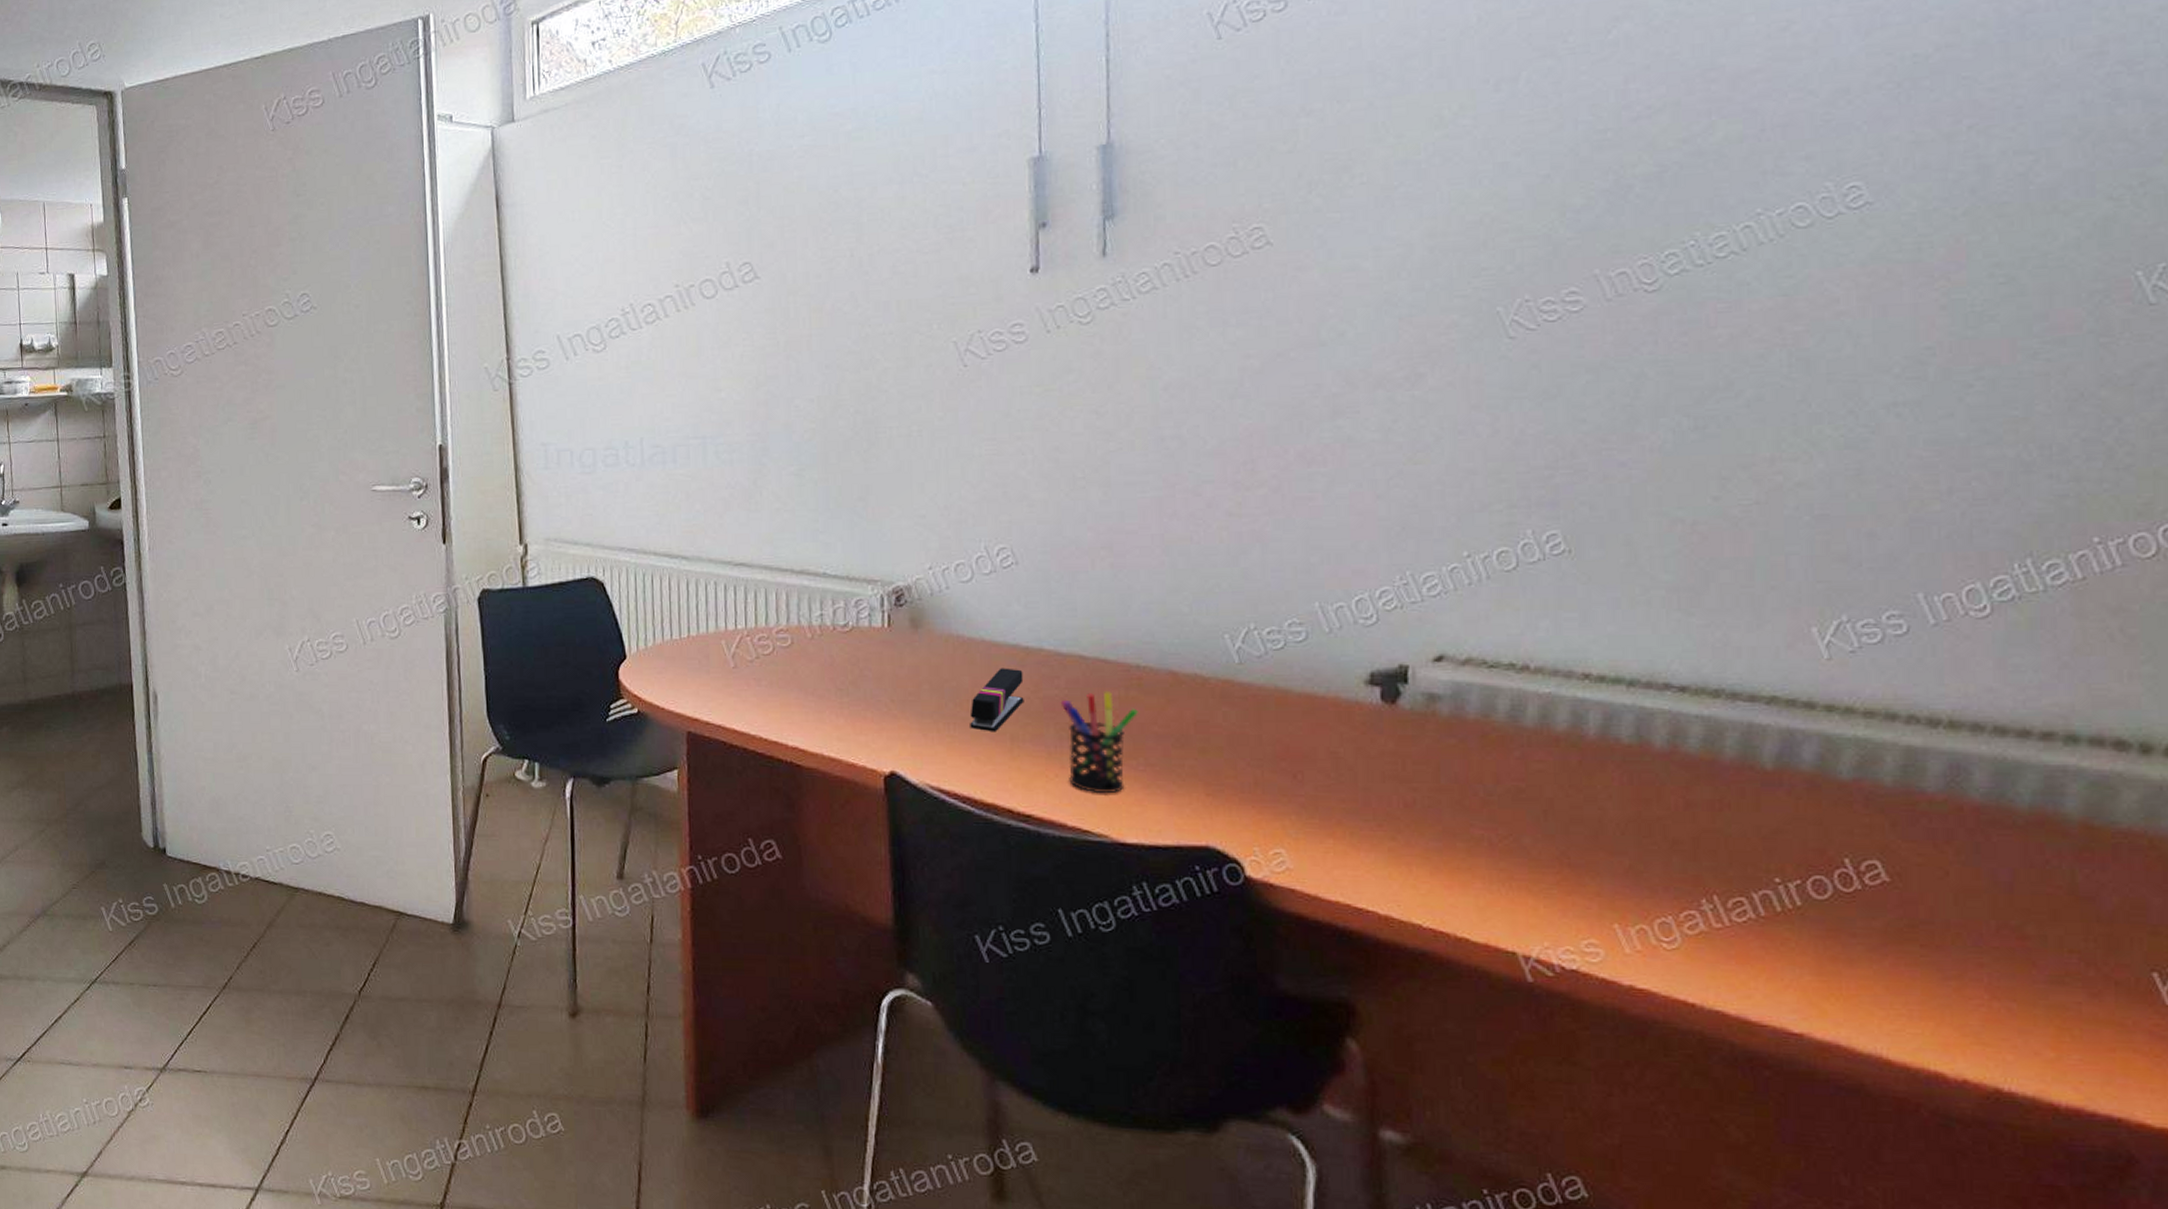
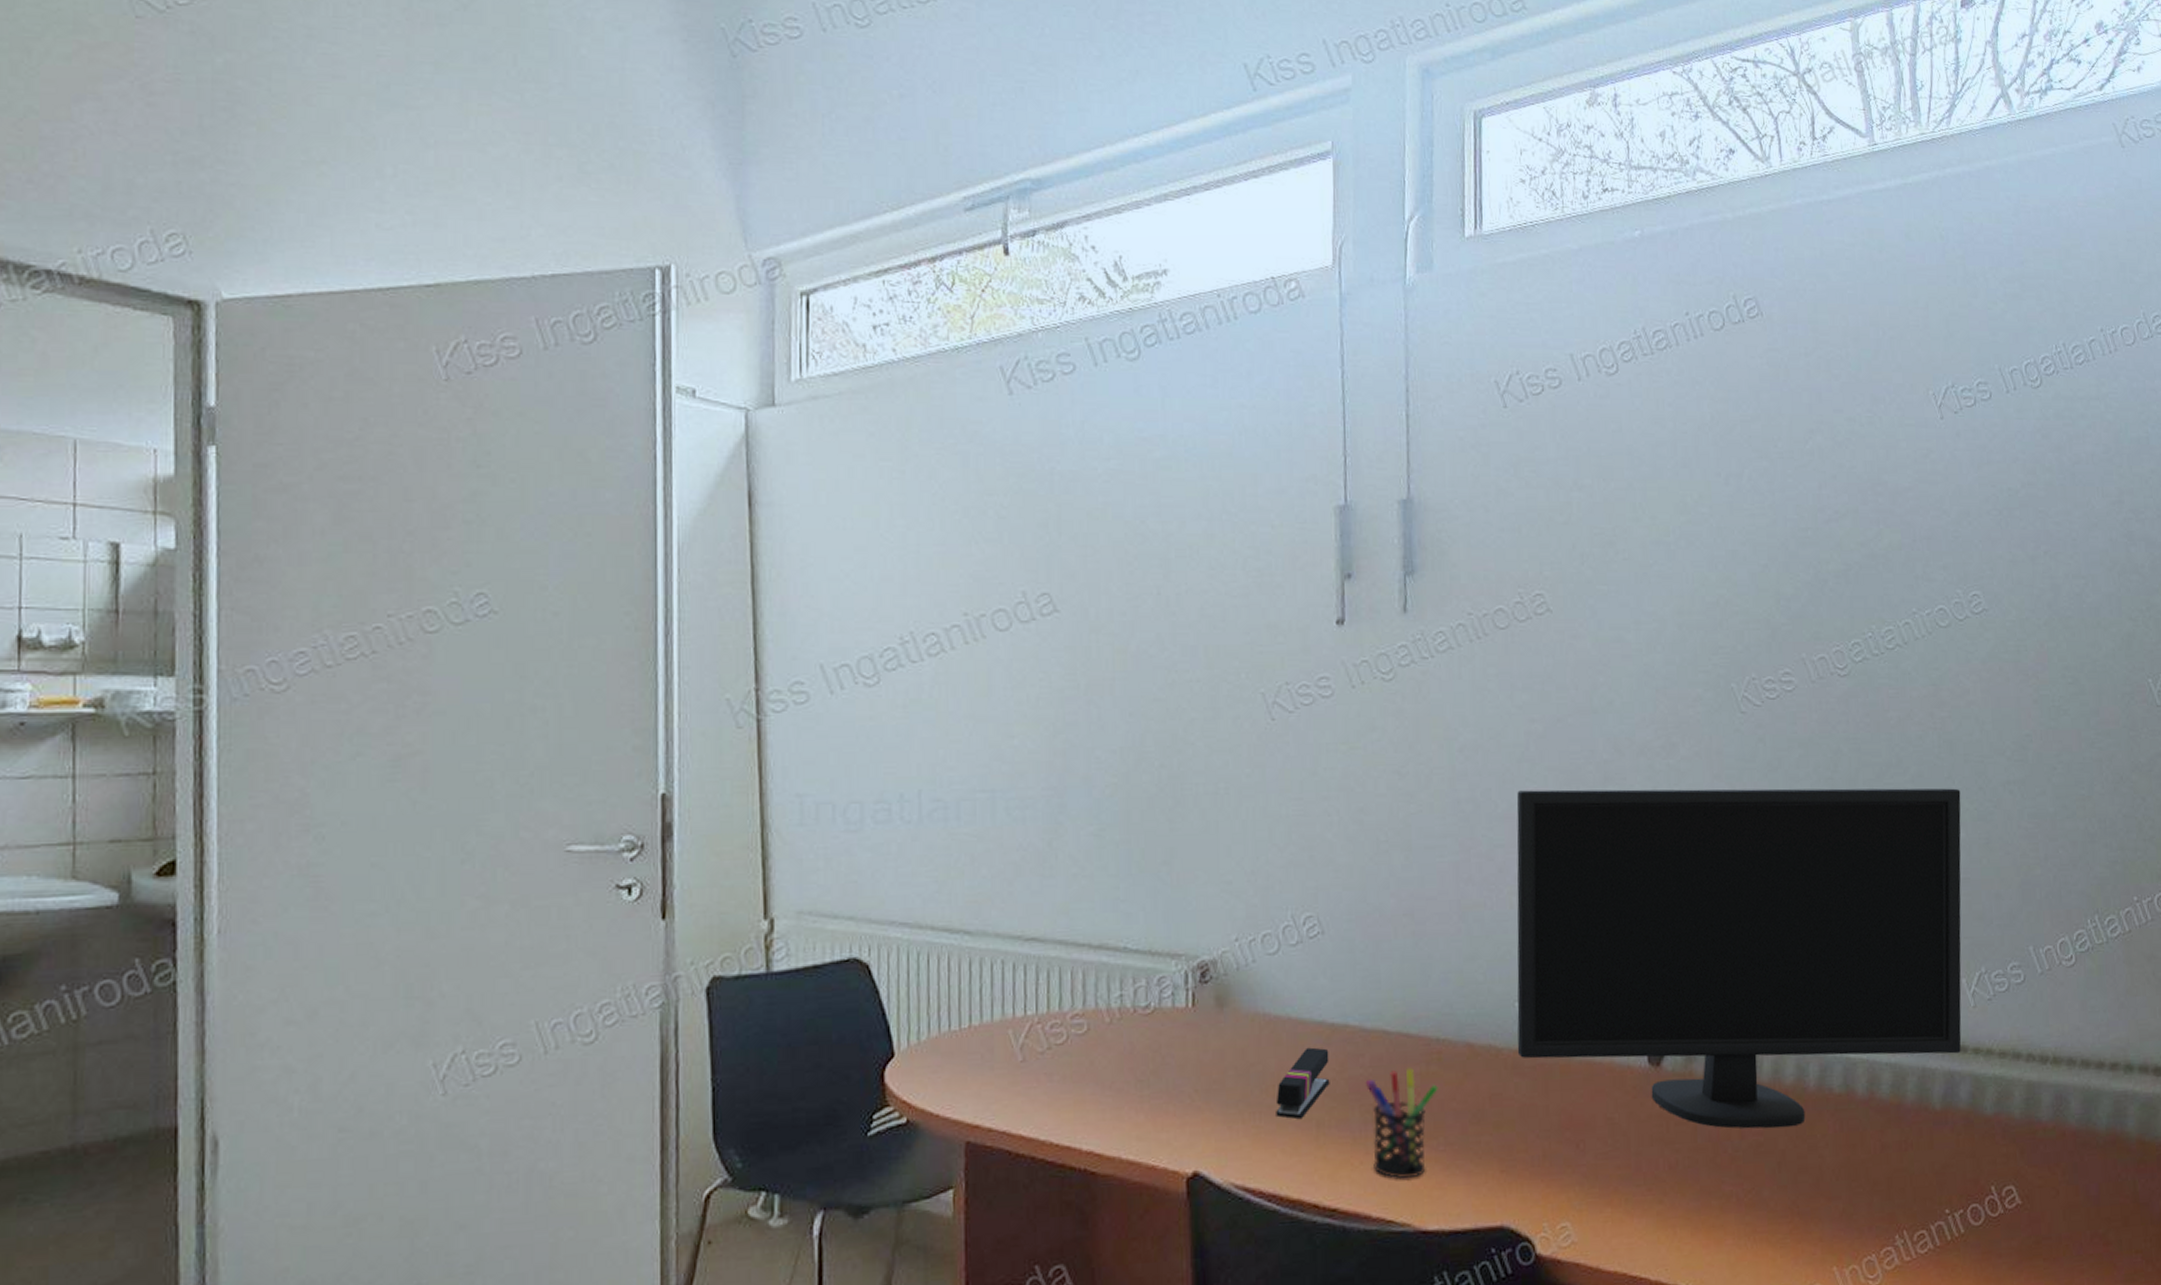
monitor: none [1226,412,1820,776] -> present [1516,788,1962,1129]

